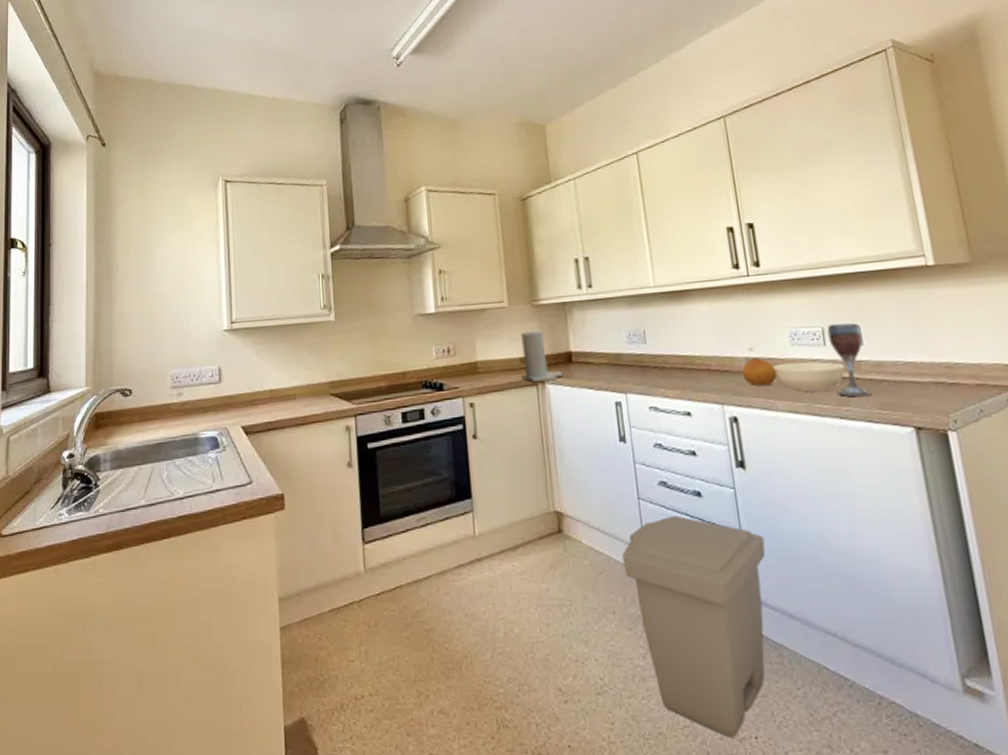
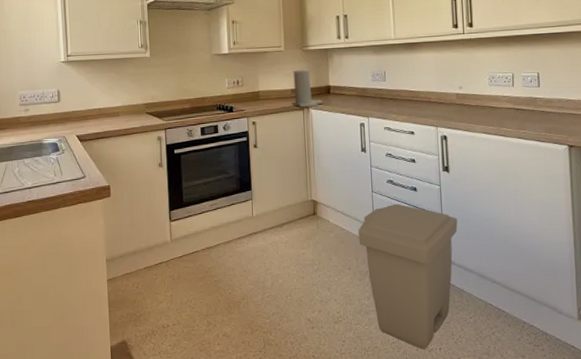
fruit: present [741,357,777,387] -> none [452,93,477,115]
bowl: present [773,361,845,393] -> none [475,97,525,120]
cup: present [826,323,872,397] -> none [515,71,542,124]

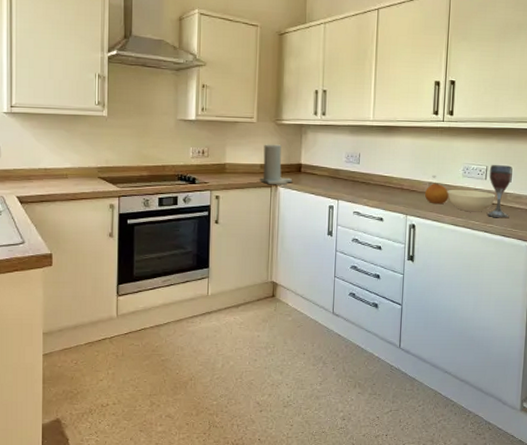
trash can: present [358,203,458,349] -> none [316,290,417,435]
fruit: none [452,93,477,115] -> present [424,183,449,205]
bowl: none [475,97,525,120] -> present [447,189,495,212]
cup: none [515,71,542,124] -> present [486,165,513,219]

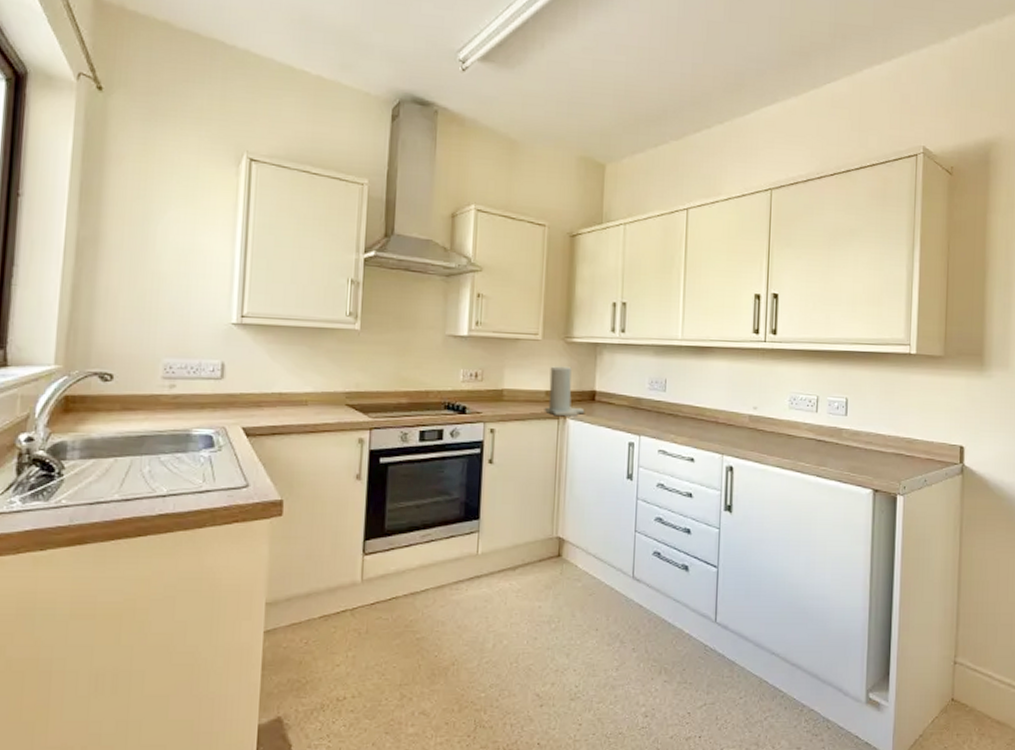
fruit: present [424,183,449,205] -> none [743,415,773,442]
bowl: present [447,189,495,212] -> none [770,423,829,452]
cup: present [486,165,513,219] -> none [818,395,848,460]

